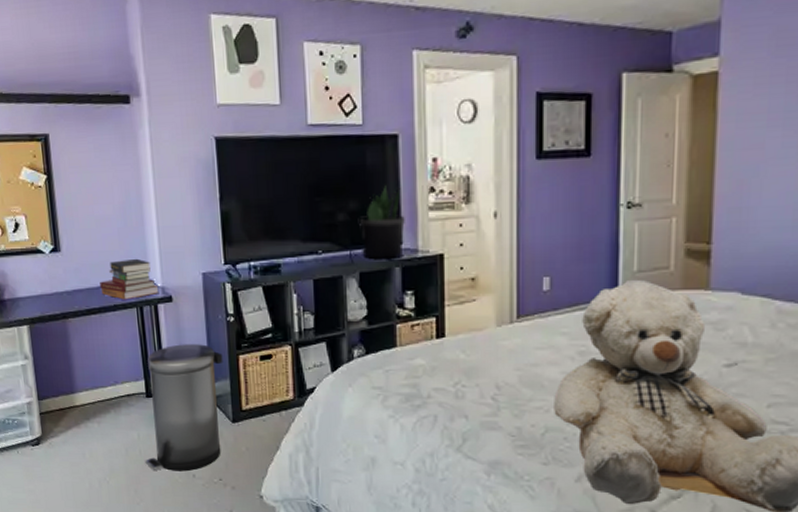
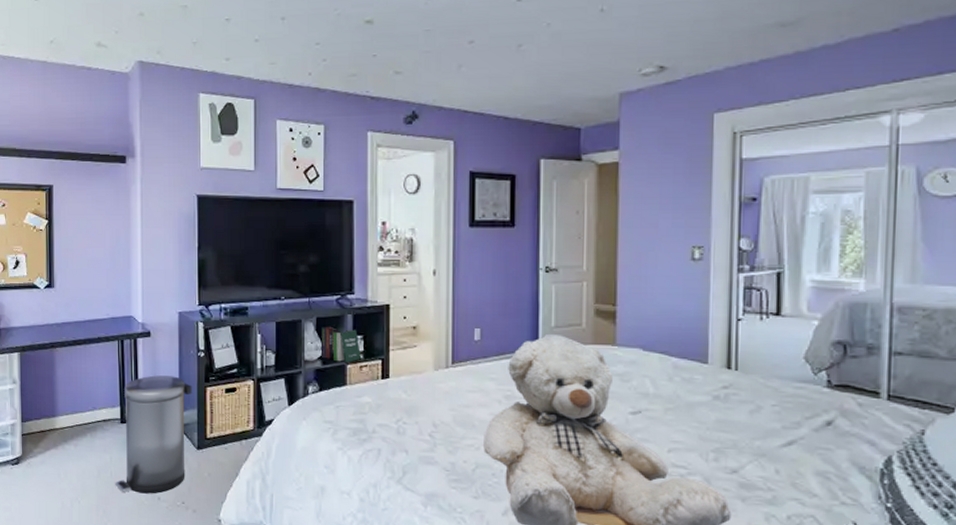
books: present [100,258,159,300] -> none [87,296,139,334]
planter: present [359,185,405,260] -> none [318,243,357,307]
books: none [366,280,413,323] -> present [322,325,362,364]

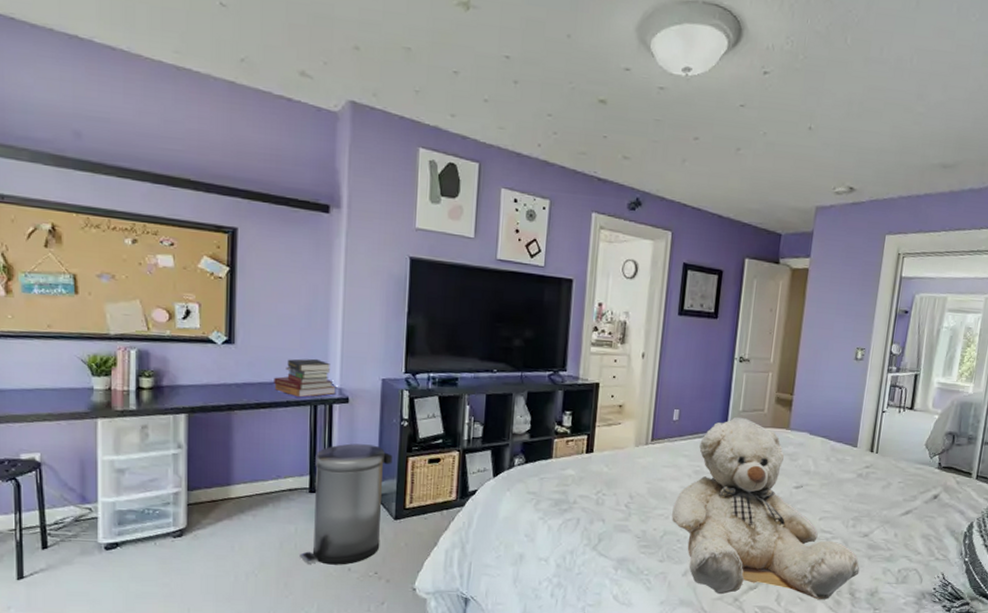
books: none [87,296,139,334] -> present [274,358,336,398]
books: present [322,325,362,364] -> none [530,400,569,438]

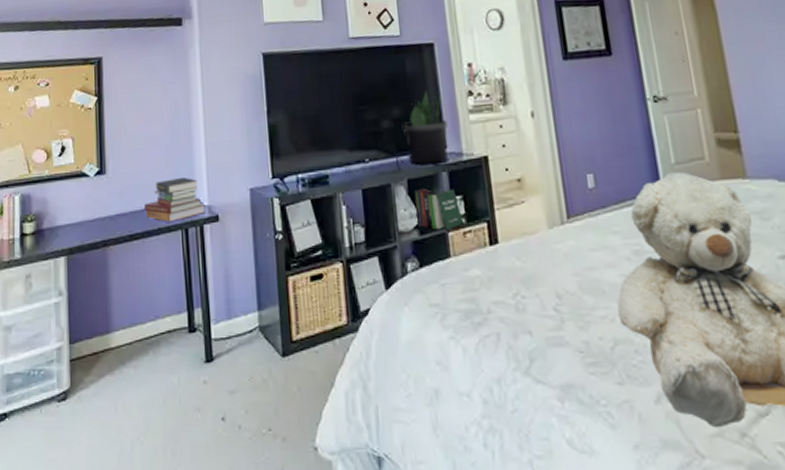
pedal bin: present [299,443,393,565] -> none [185,266,272,423]
books: none [530,400,569,438] -> present [414,186,465,231]
planter: none [531,320,571,383] -> present [403,91,448,165]

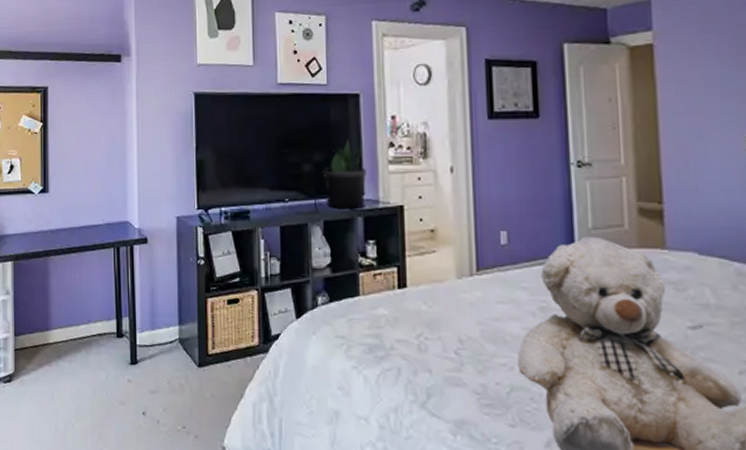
books: present [144,177,205,223] -> none [82,201,136,240]
books: present [414,186,465,231] -> none [330,228,376,271]

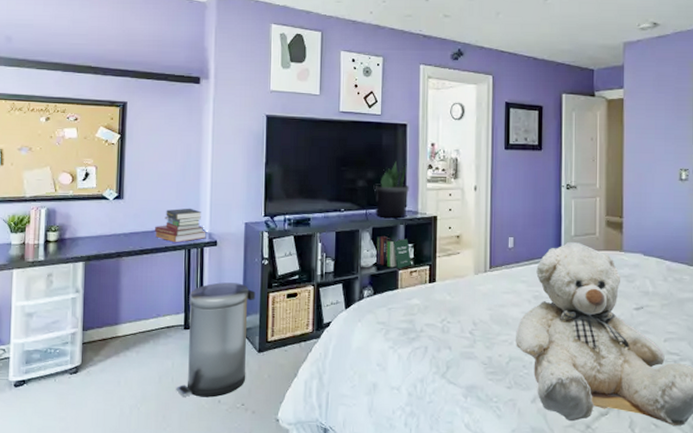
books: none [82,201,136,240] -> present [155,208,206,243]
pedal bin: none [111,285,192,417] -> present [176,282,256,398]
books: none [330,228,376,271] -> present [376,234,412,269]

